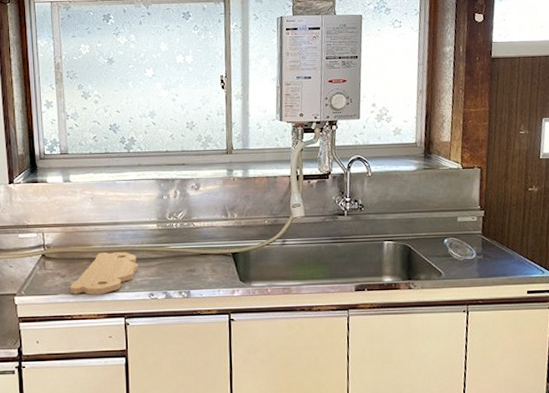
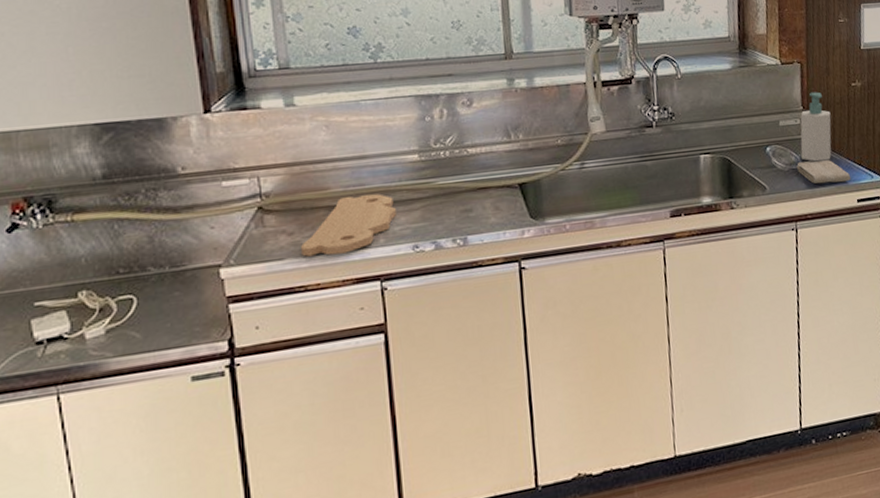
washcloth: none [471,254,523,275] -> present [797,160,851,184]
soap bottle: none [476,194,507,255] -> present [800,92,832,162]

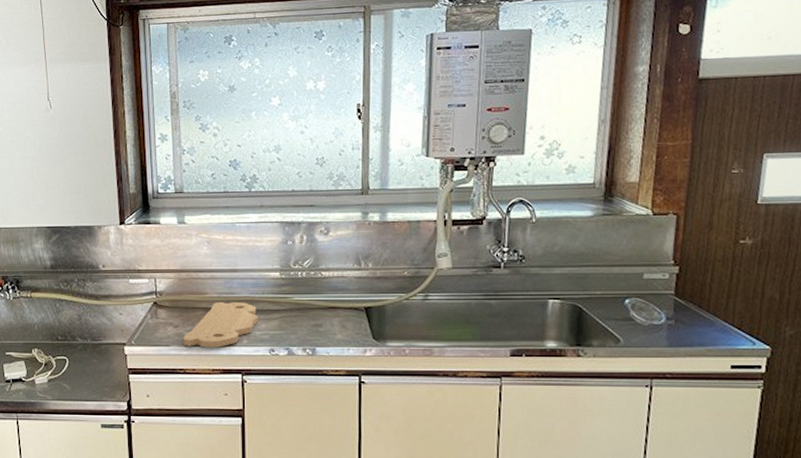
washcloth: present [797,160,851,184] -> none [659,319,726,345]
soap bottle: present [800,92,832,162] -> none [666,246,709,320]

